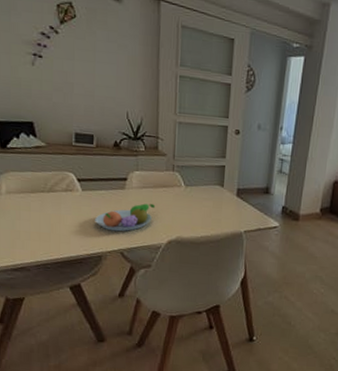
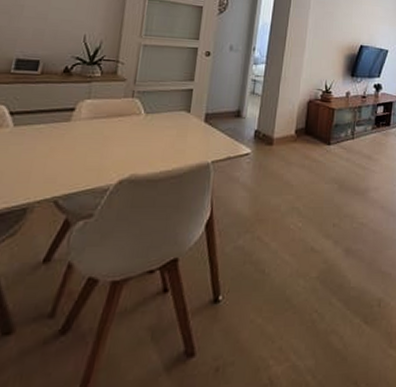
fruit bowl: present [95,203,156,232] -> none [25,137,108,174]

